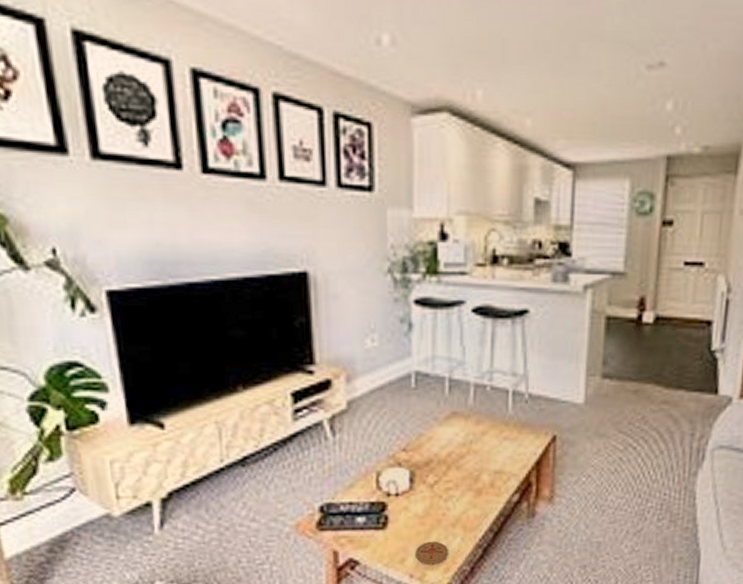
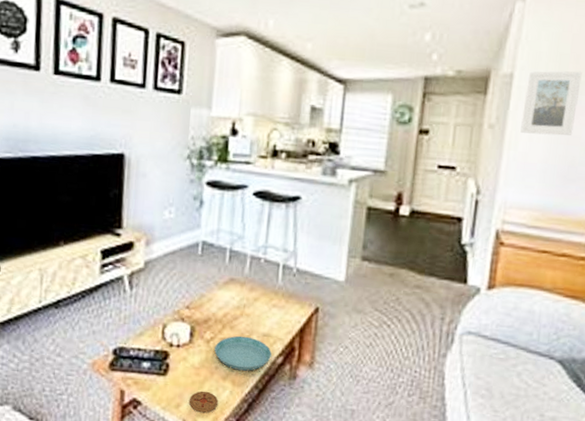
saucer: none [440,476,506,514] -> present [214,336,272,371]

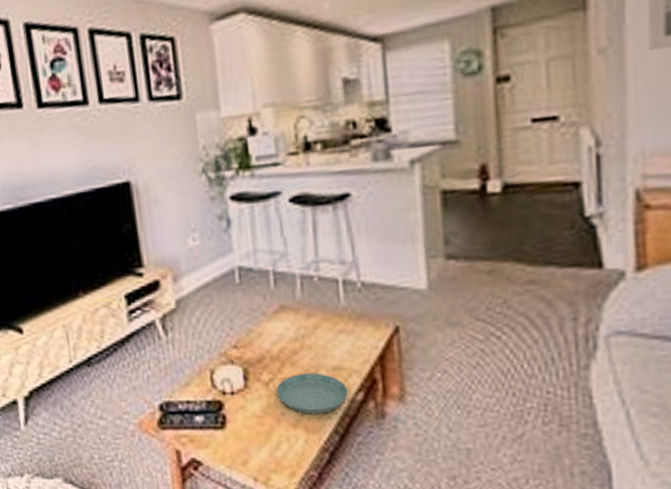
coaster: present [188,391,219,413] -> none [256,442,293,467]

